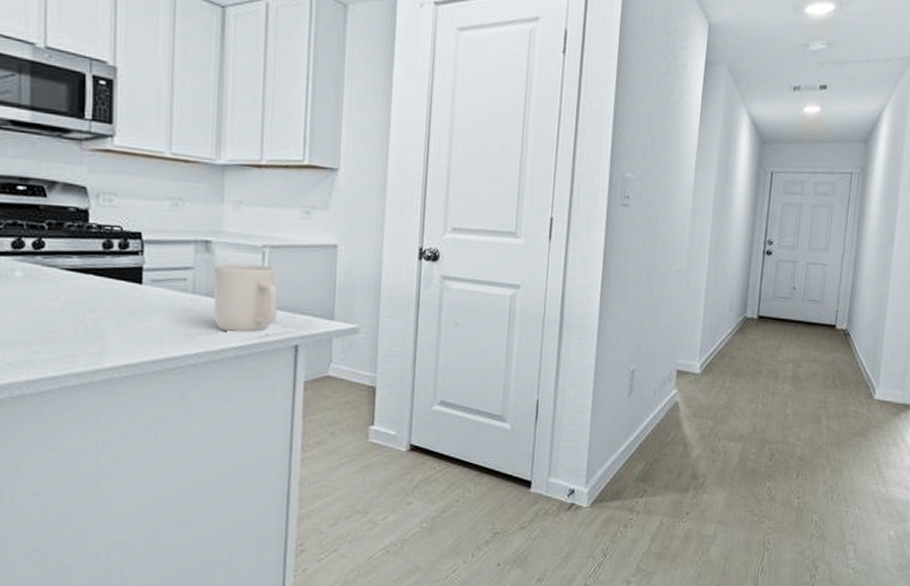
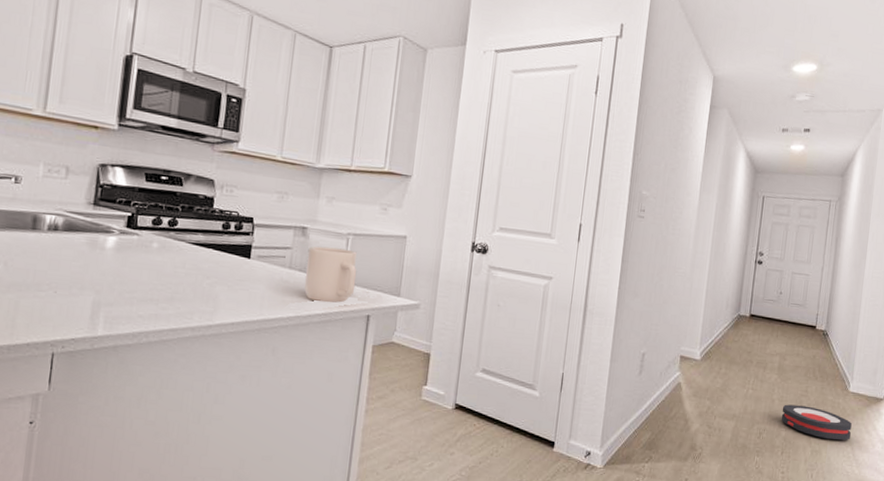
robot vacuum: none [796,419,878,455] -> present [781,404,852,440]

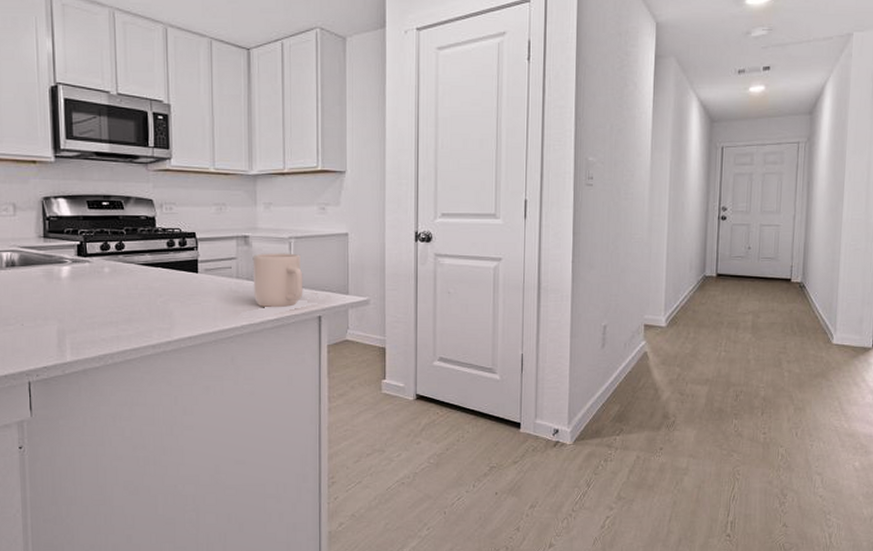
robot vacuum: present [781,404,852,440] -> none [758,363,838,395]

